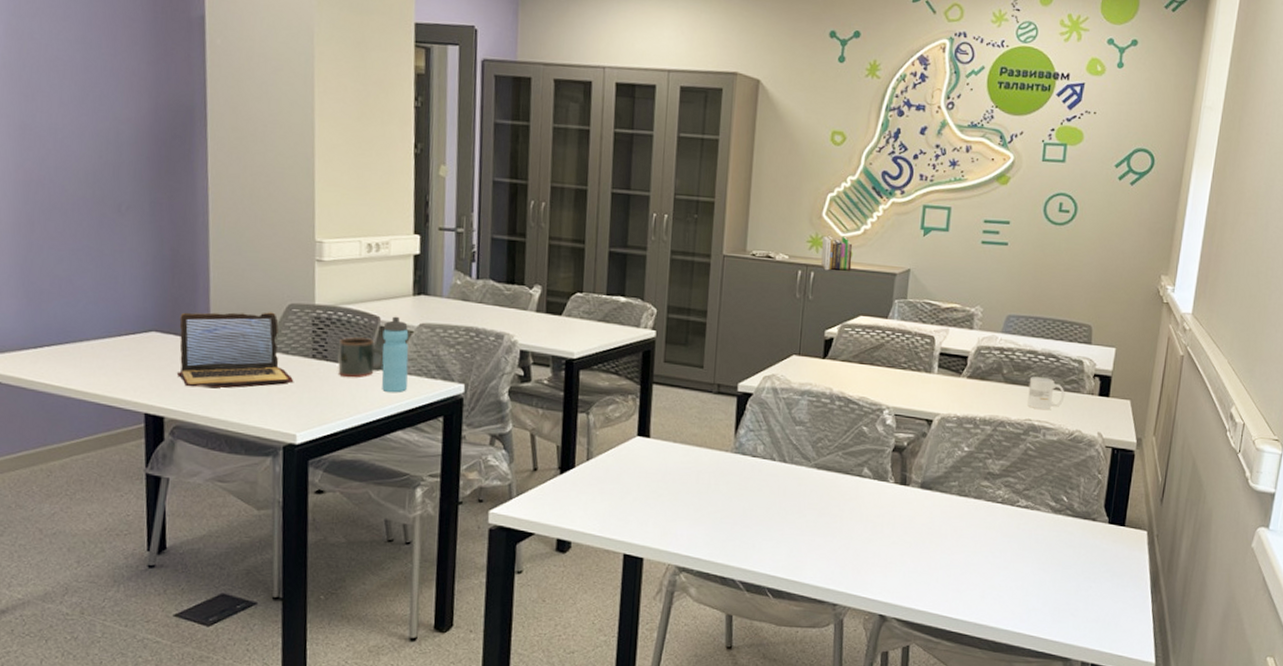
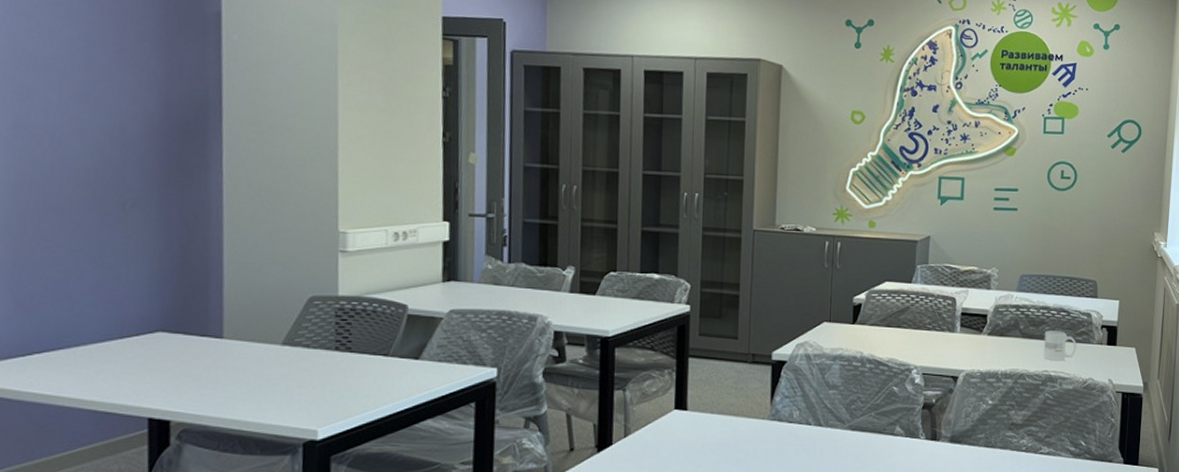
laptop: present [177,312,294,388] -> none [186,305,316,388]
mug: present [337,336,384,378] -> none [362,326,413,368]
water bottle: present [381,316,409,393] -> none [409,303,439,381]
books: present [821,235,853,272] -> none [847,207,876,241]

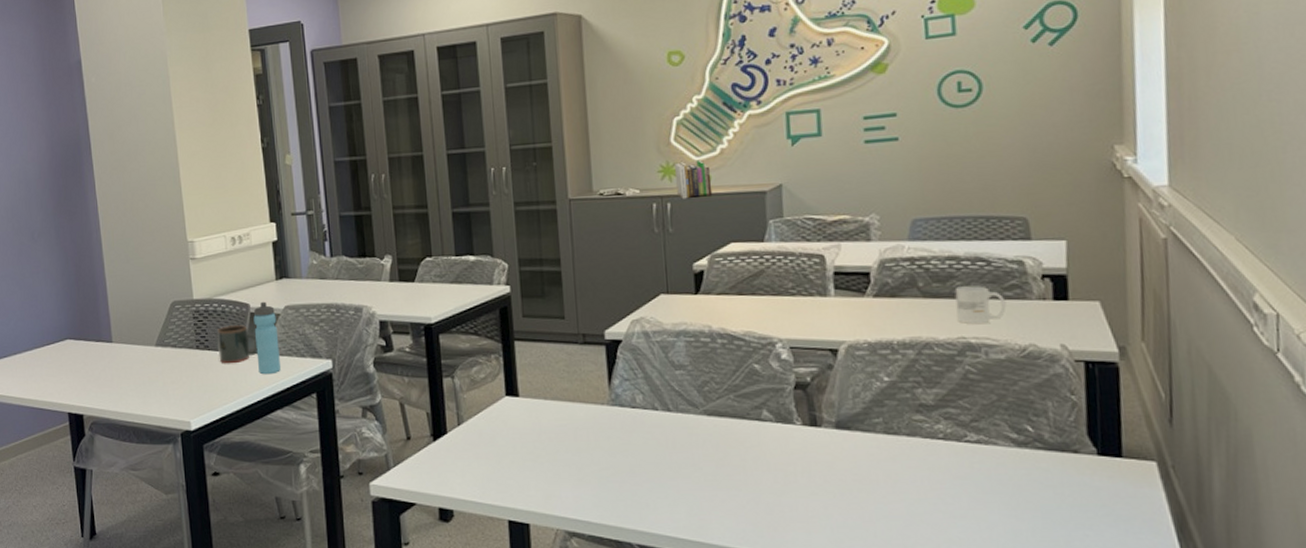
mug: none [362,326,413,368] -> present [216,324,258,364]
water bottle: none [409,303,439,381] -> present [253,301,282,375]
books: none [847,207,876,241] -> present [675,159,713,200]

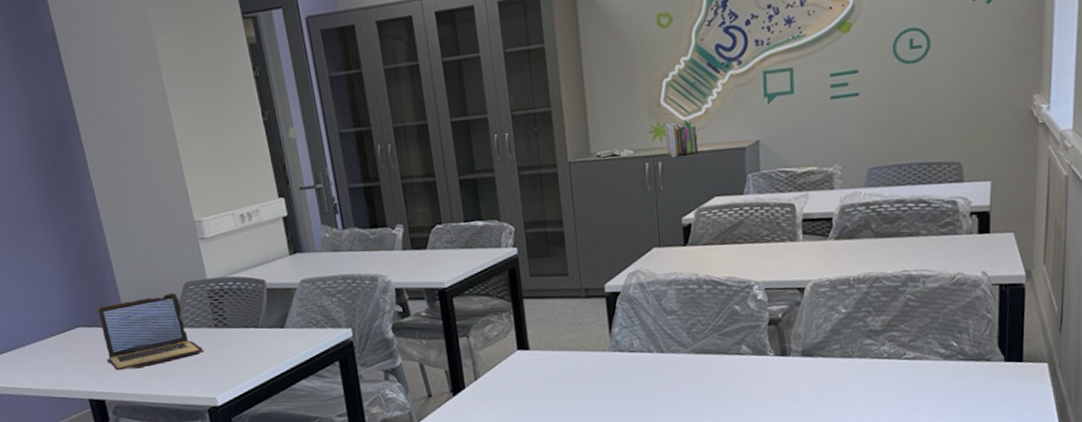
laptop: none [87,311,184,386] -> present [97,292,205,371]
mug: present [216,324,258,364] -> none [234,300,278,340]
water bottle: present [253,301,282,375] -> none [270,276,303,348]
mug: present [954,286,1007,325] -> none [901,224,941,259]

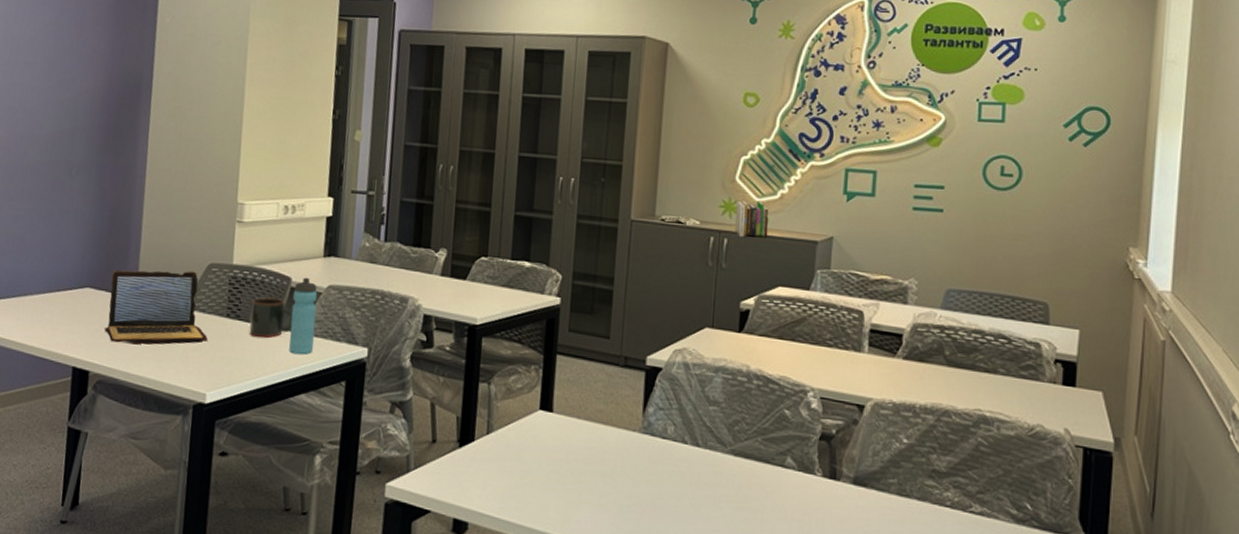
mug: none [234,300,278,340] -> present [249,296,294,339]
water bottle: none [270,276,303,348] -> present [289,277,318,355]

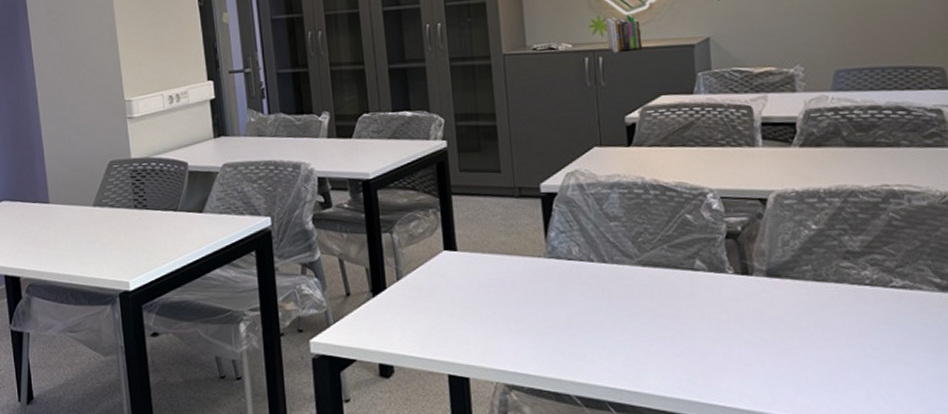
laptop: present [105,269,208,345] -> none [23,170,122,247]
mug: present [249,296,294,339] -> none [154,183,196,223]
water bottle: present [289,277,318,355] -> none [191,159,220,233]

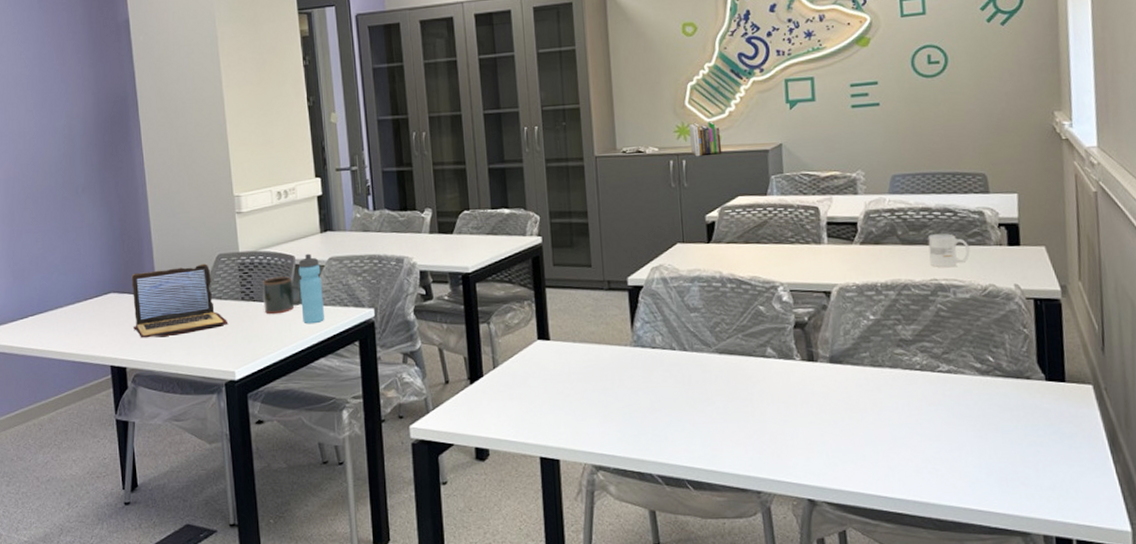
laptop: none [23,170,122,247] -> present [131,263,229,338]
mug: none [154,183,196,223] -> present [262,275,302,315]
water bottle: none [191,159,220,233] -> present [298,253,325,324]
mug: none [877,134,927,172] -> present [927,233,970,268]

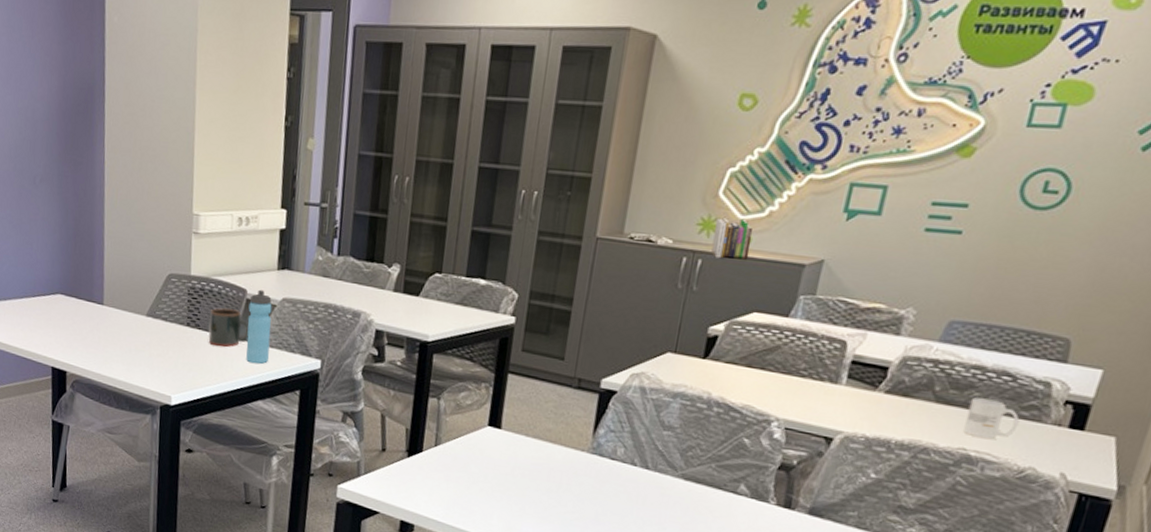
laptop: present [131,263,229,338] -> none [77,277,171,350]

